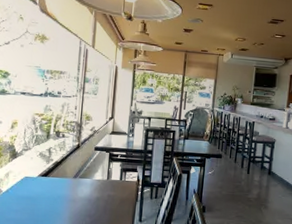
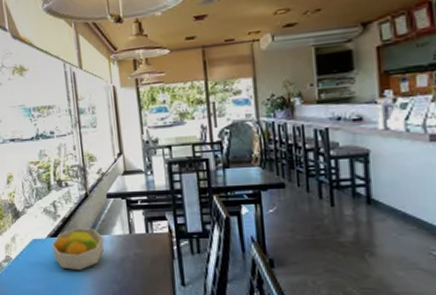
fruit bowl: none [40,171,86,205] -> present [51,228,104,270]

